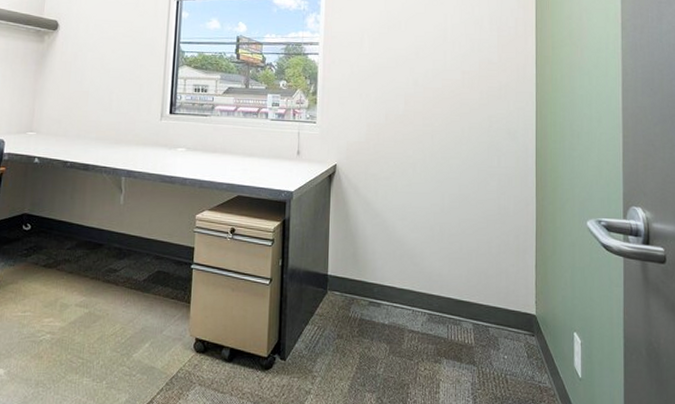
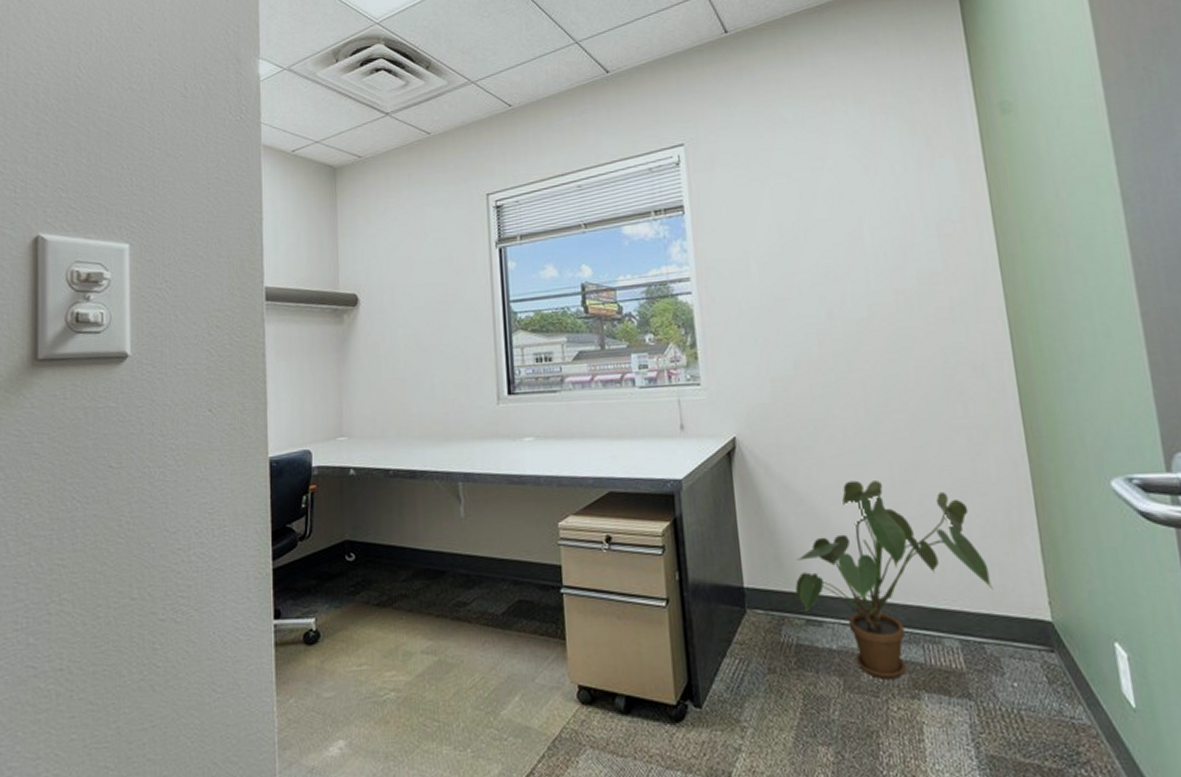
house plant: none [364,204,500,348] -> present [795,480,993,679]

